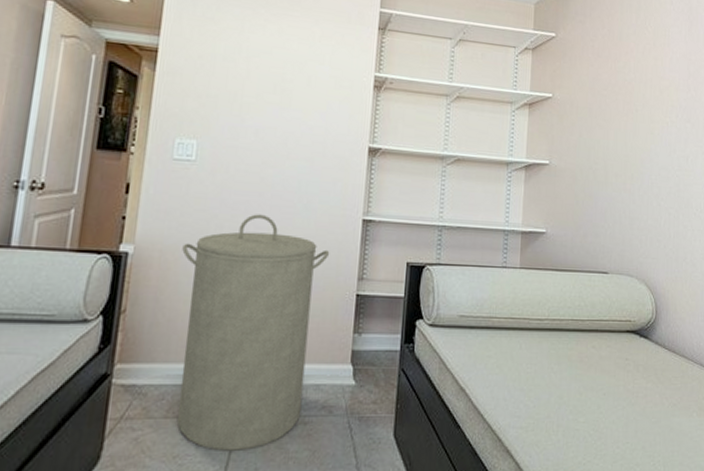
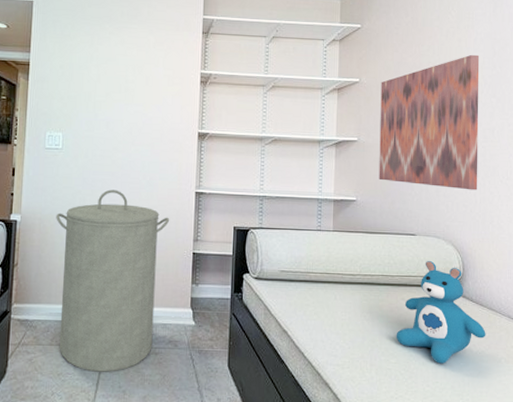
wall art: none [570,74,675,224] -> present [379,54,480,191]
teddy bear: none [585,303,678,421] -> present [396,261,486,364]

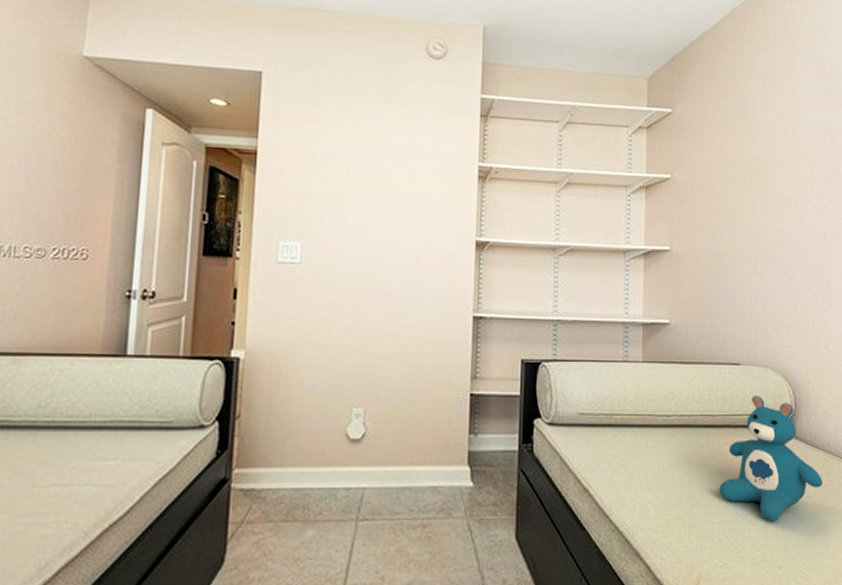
laundry hamper: present [56,189,170,372] -> none [292,315,441,554]
wall art: present [379,54,480,191] -> none [695,146,810,309]

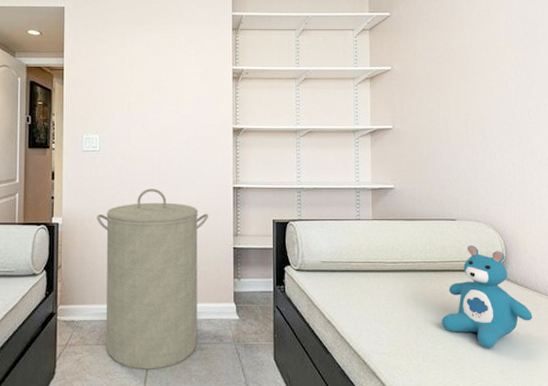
laundry hamper: none [292,315,441,554] -> present [97,188,209,370]

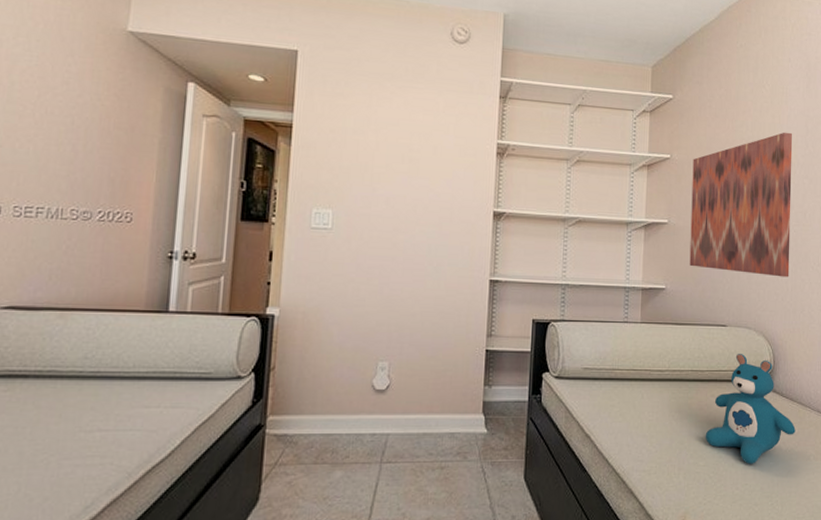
laundry hamper: present [97,188,209,370] -> none [323,277,460,493]
wall art: none [413,36,517,173] -> present [689,132,793,278]

